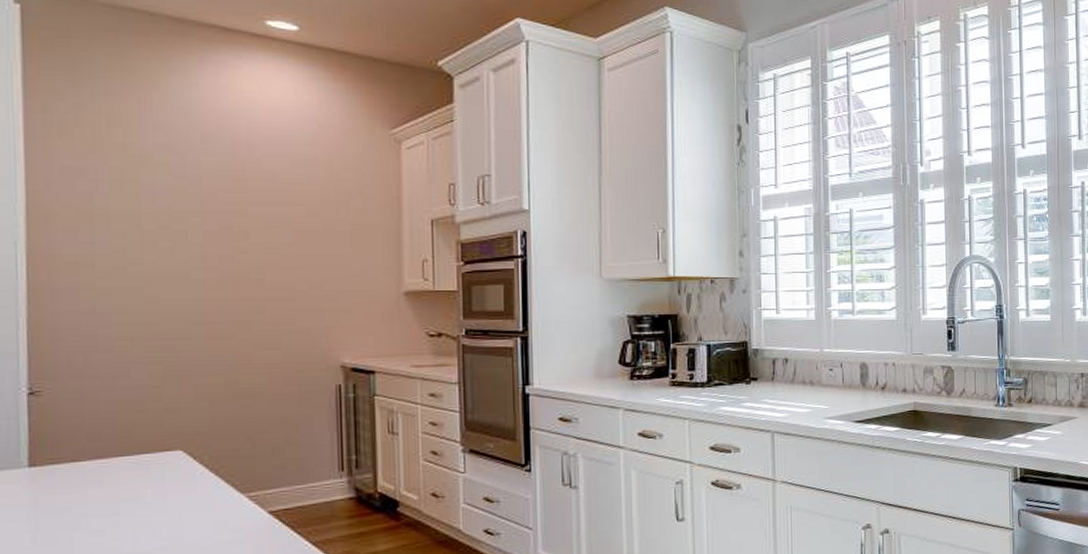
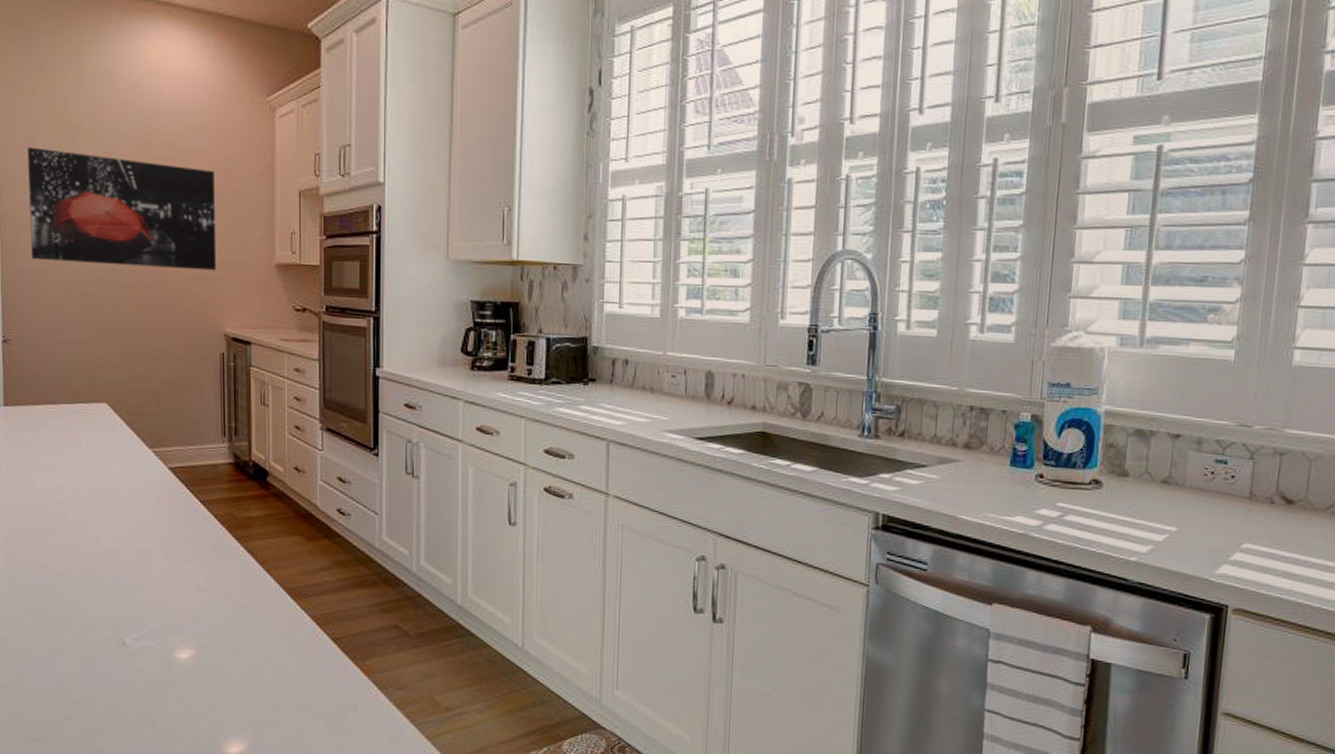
wall art: none [70,180,329,302] -> present [27,147,216,271]

